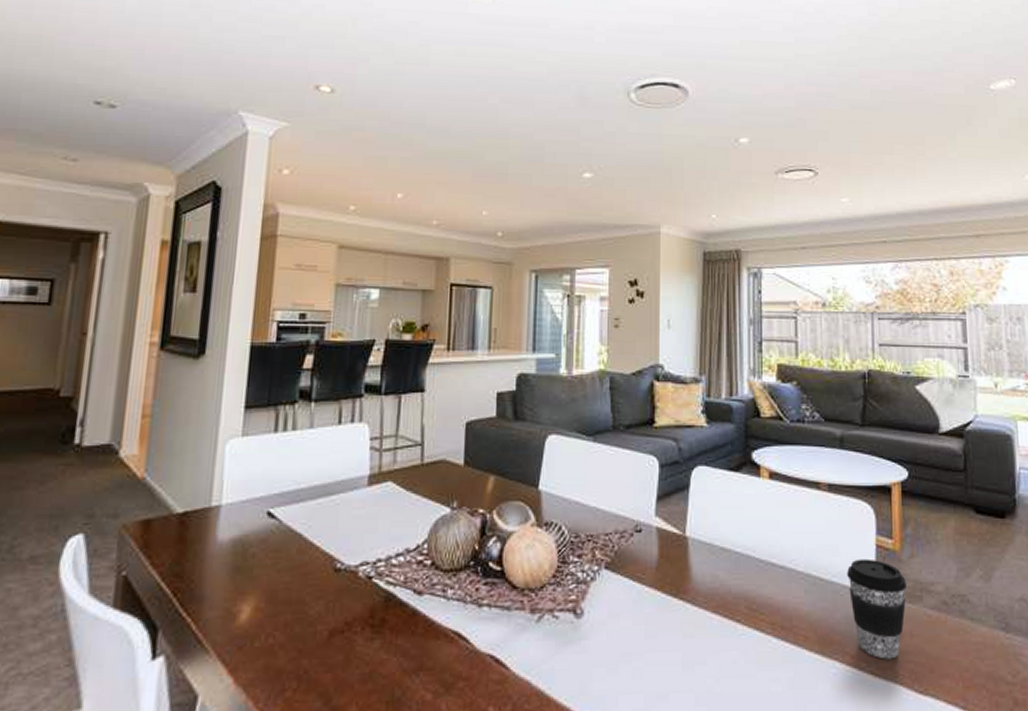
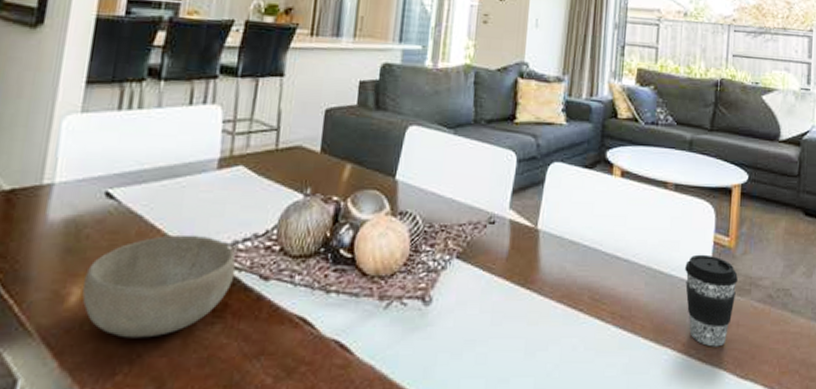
bowl: none [251,551,391,655] -> present [82,234,236,338]

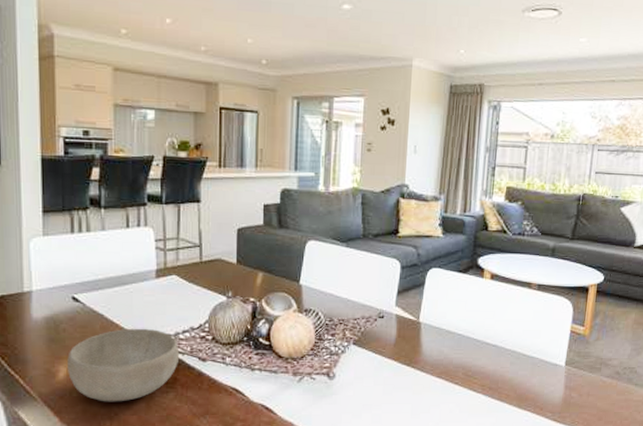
coffee cup: present [685,254,738,347] -> none [545,340,590,411]

